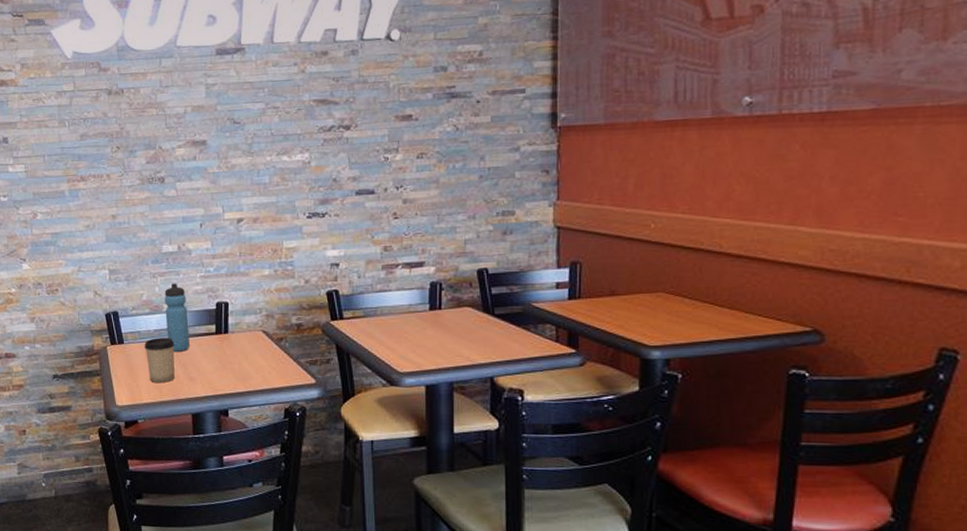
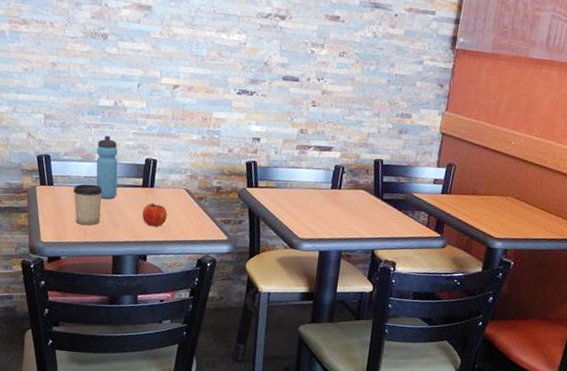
fruit: none [219,349,246,377] -> present [142,202,168,227]

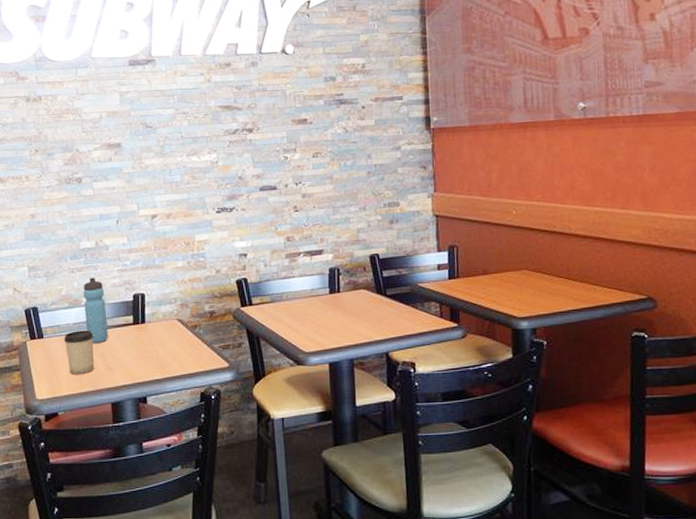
fruit: present [142,202,168,227] -> none [136,338,163,365]

